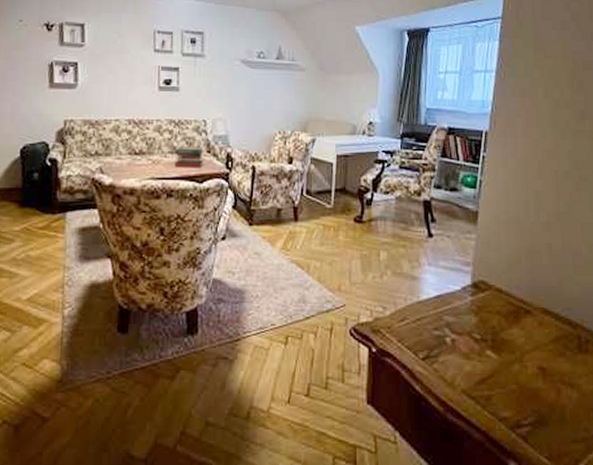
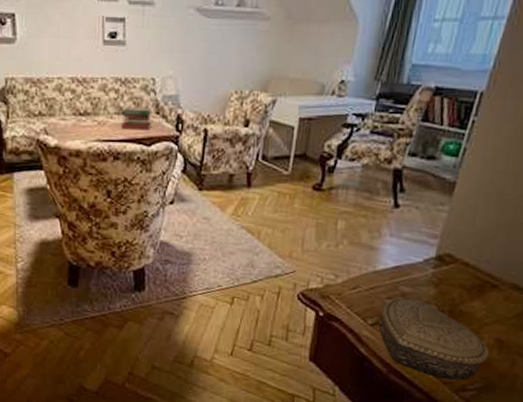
decorative box: none [429,328,536,415] -> present [378,298,490,380]

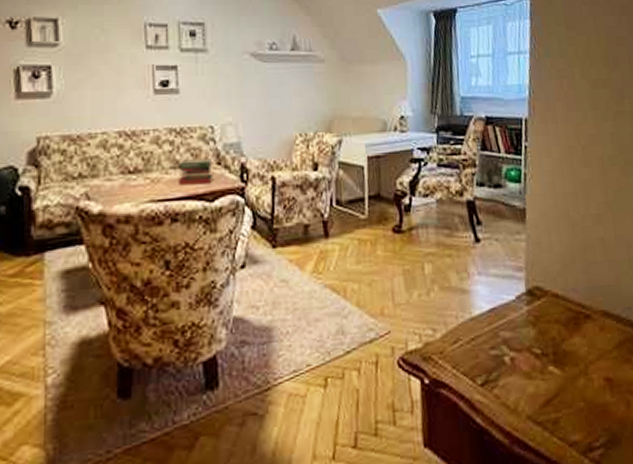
decorative box: present [378,298,490,380] -> none [488,344,604,440]

